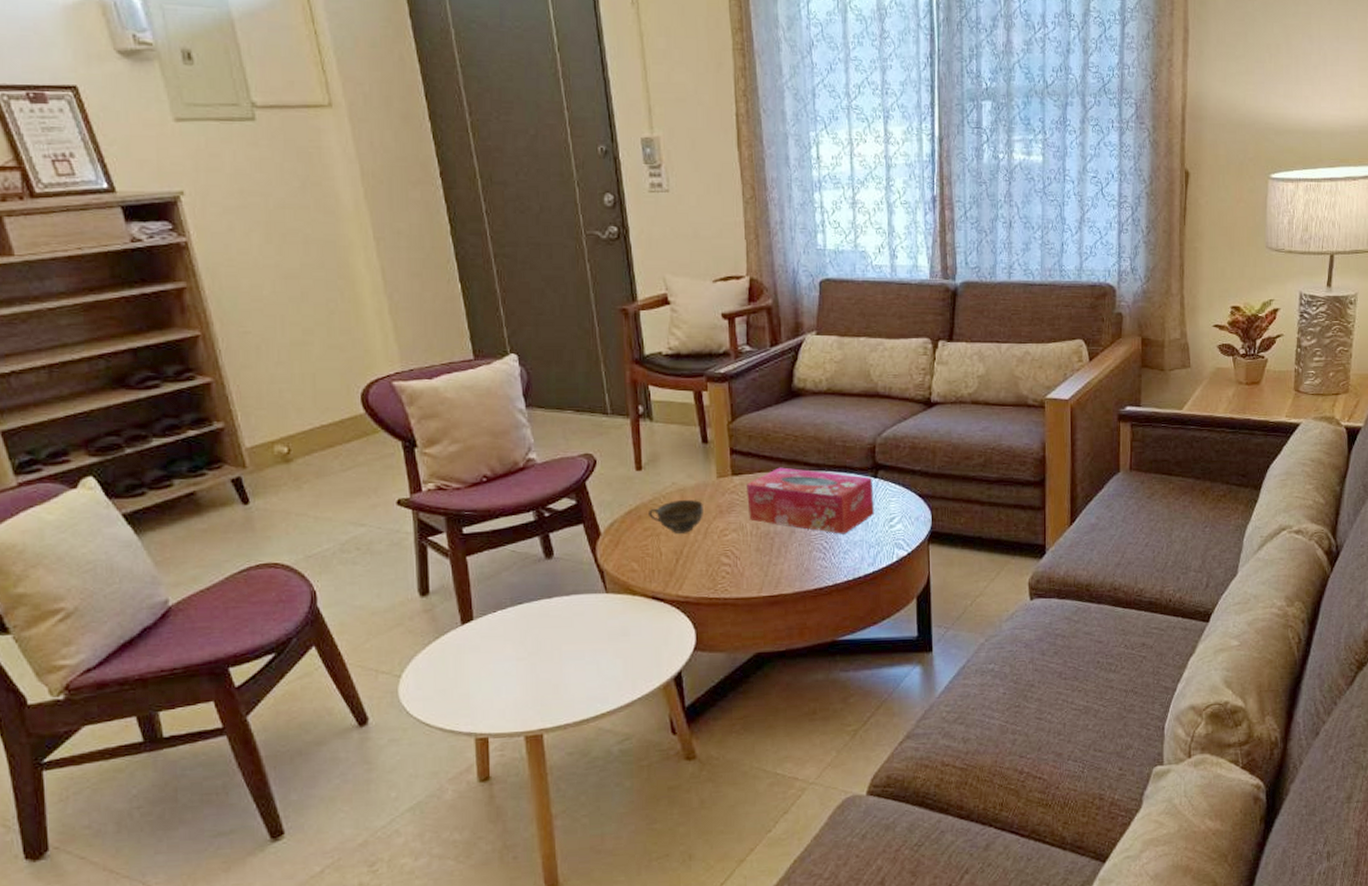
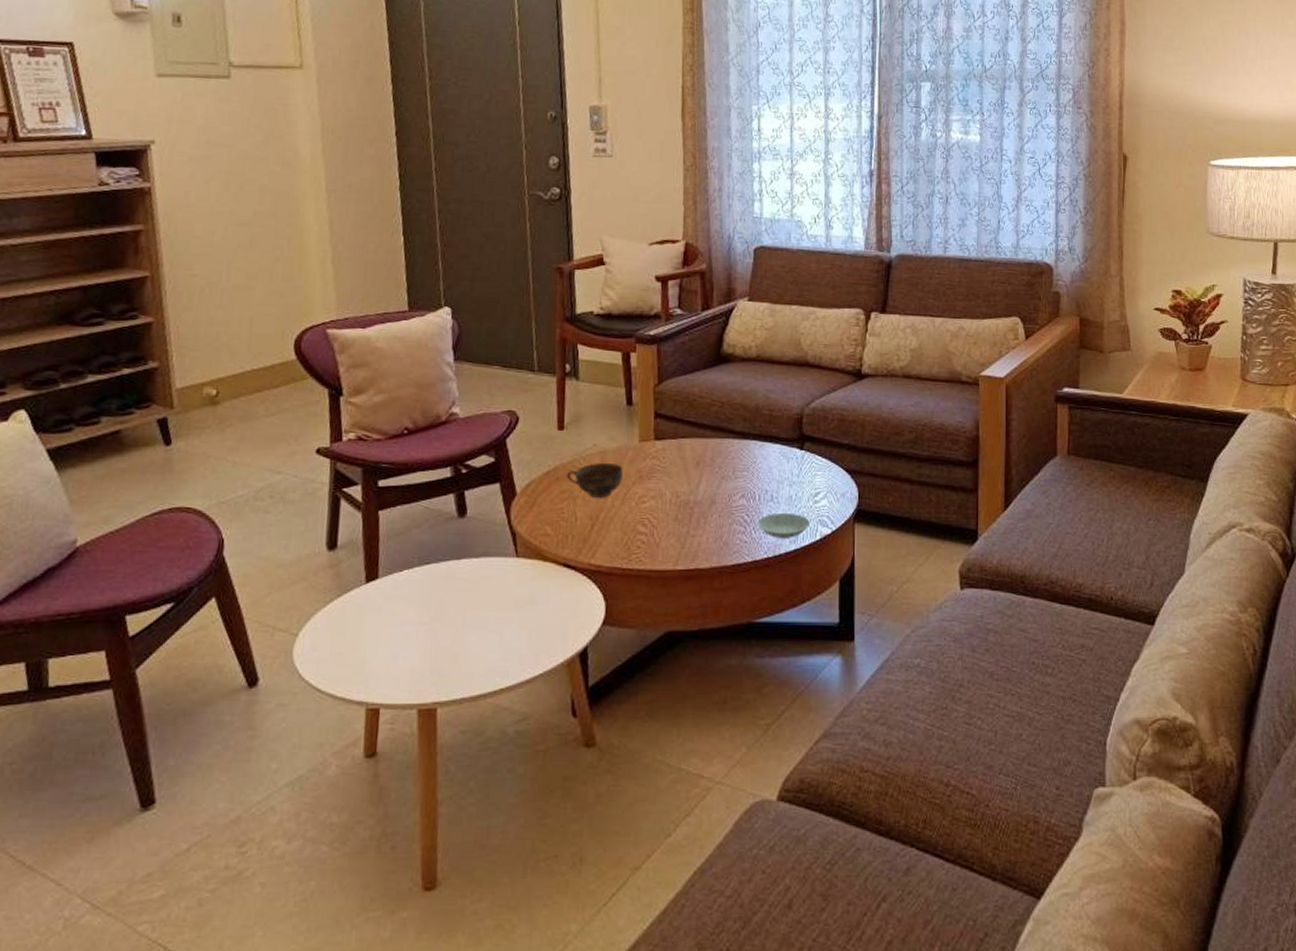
tissue box: present [745,467,874,534] -> none [668,434,799,508]
saucer: none [836,538,886,562] -> present [757,512,810,538]

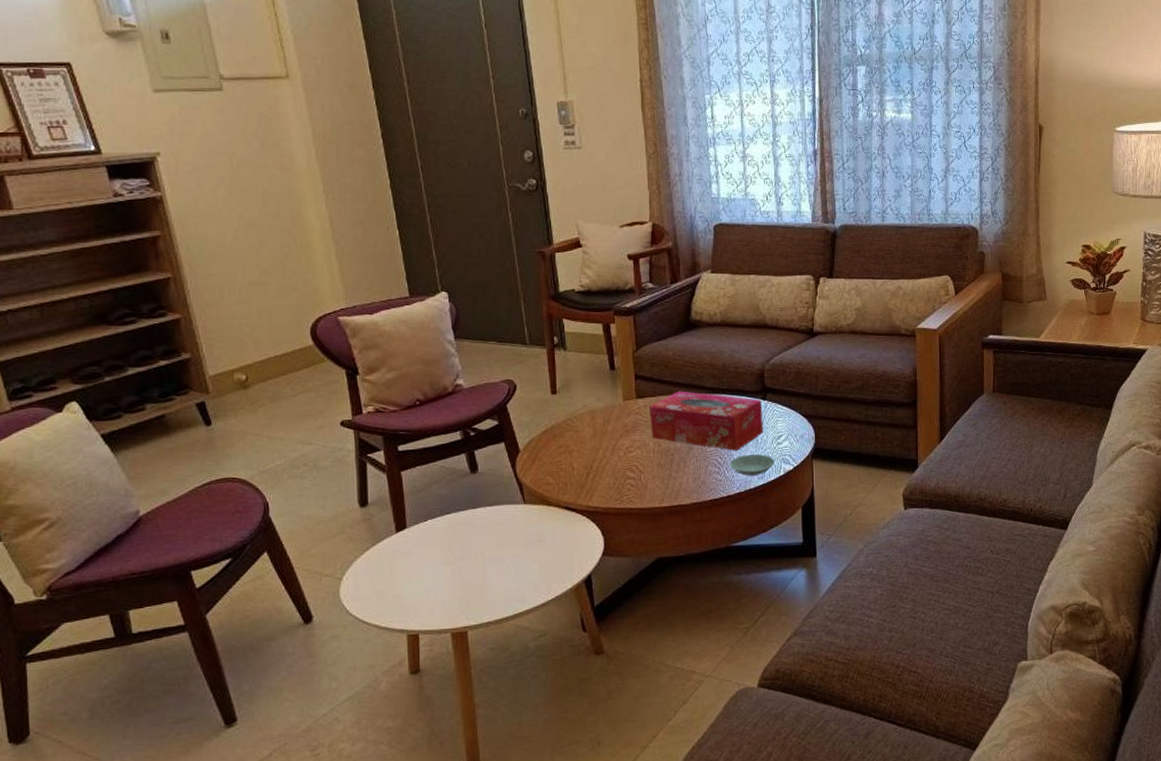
cup: present [567,462,623,498] -> none [562,419,611,450]
tissue box: none [668,434,799,508] -> present [648,391,763,451]

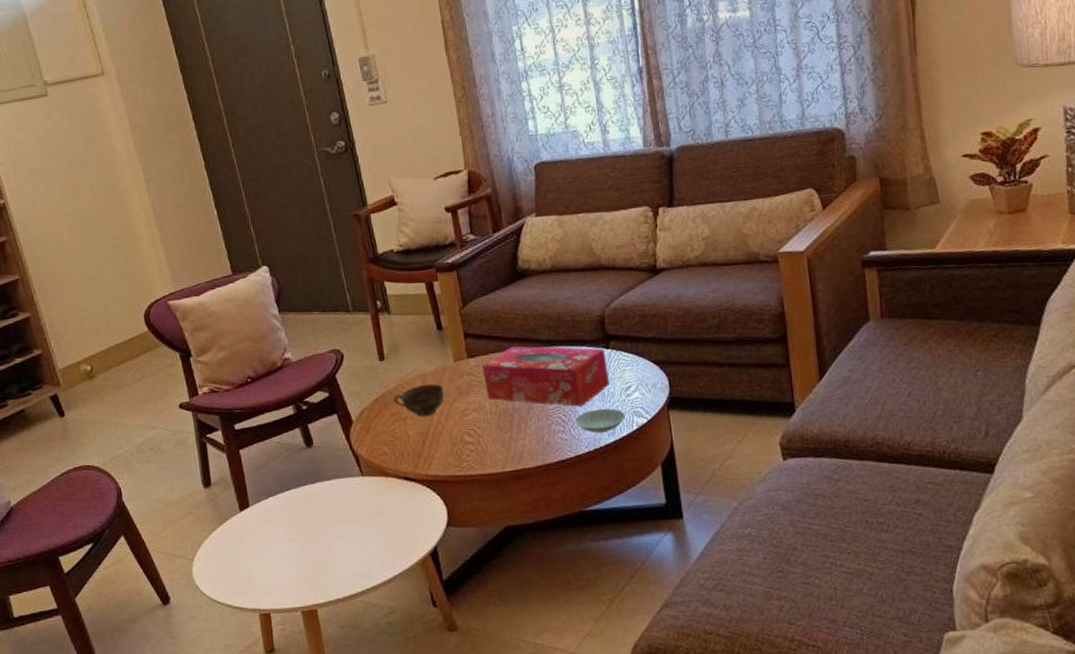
cup: none [562,419,611,450] -> present [394,384,444,417]

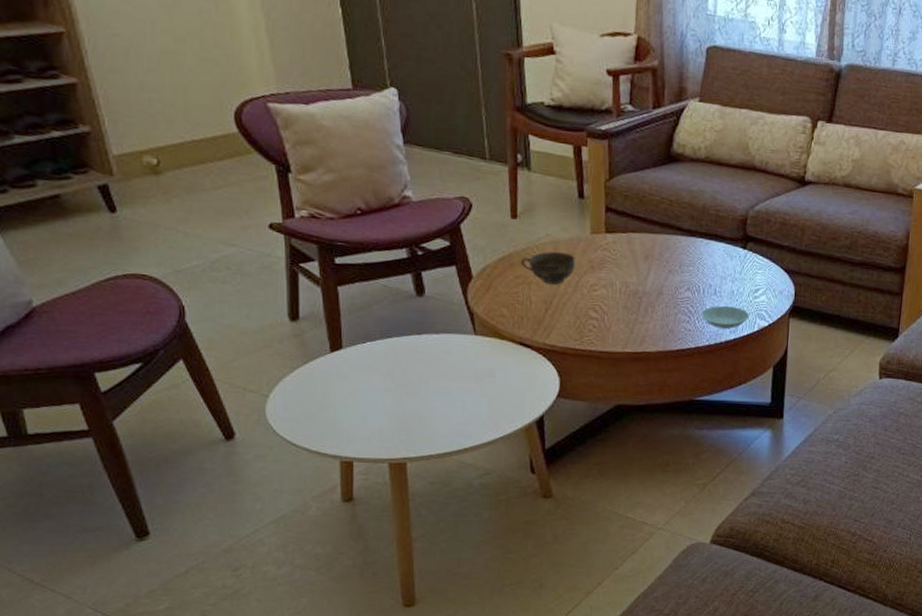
tissue box: present [481,346,609,407] -> none [618,229,742,301]

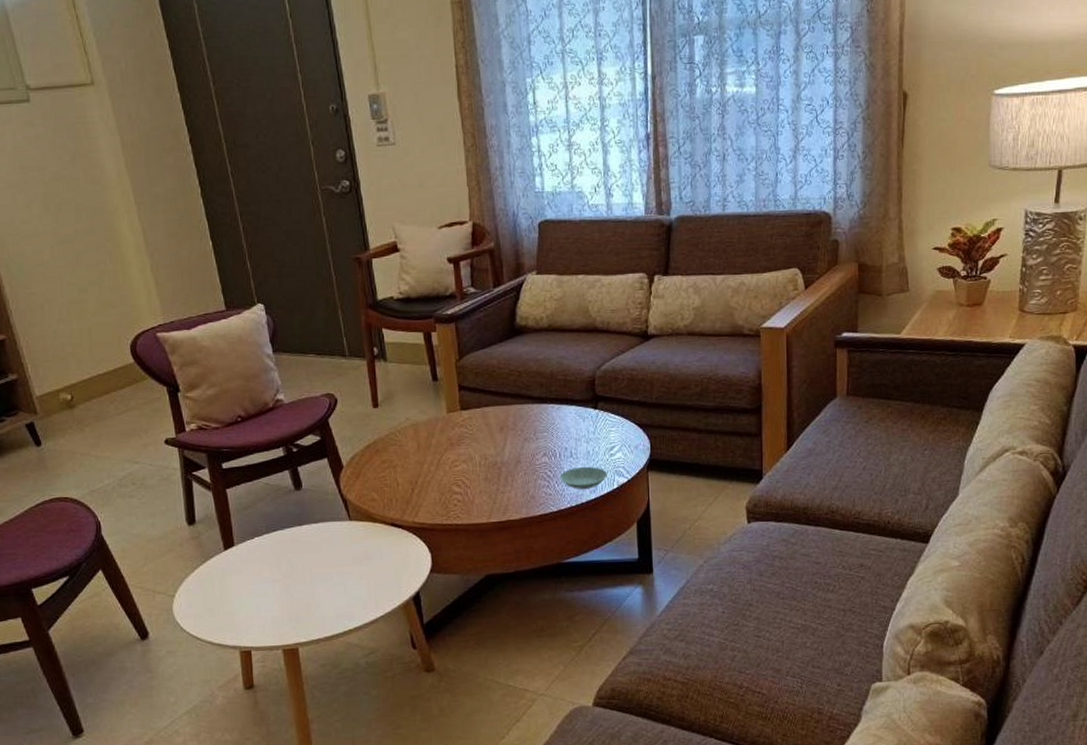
cup: present [521,251,575,285] -> none [386,433,435,465]

